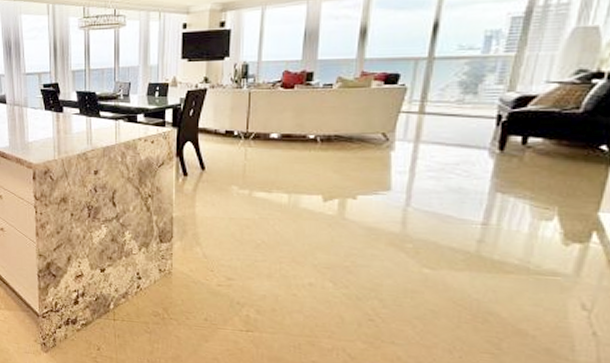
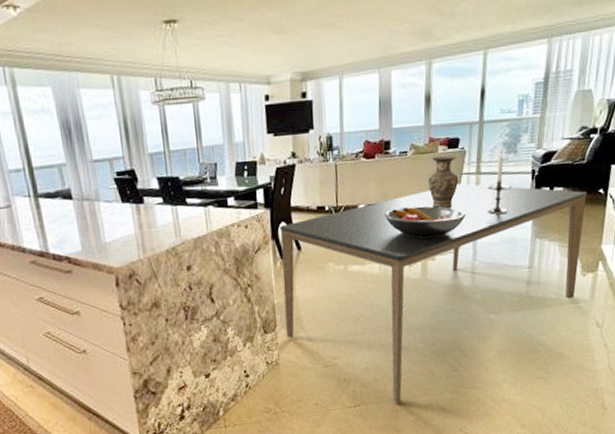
dining table: none [181,122,582,341] -> present [280,183,588,405]
fruit bowl: none [300,140,401,175] -> present [384,205,466,238]
vase: none [355,91,395,146] -> present [428,155,459,209]
candlestick: none [429,88,467,161] -> present [487,148,512,215]

